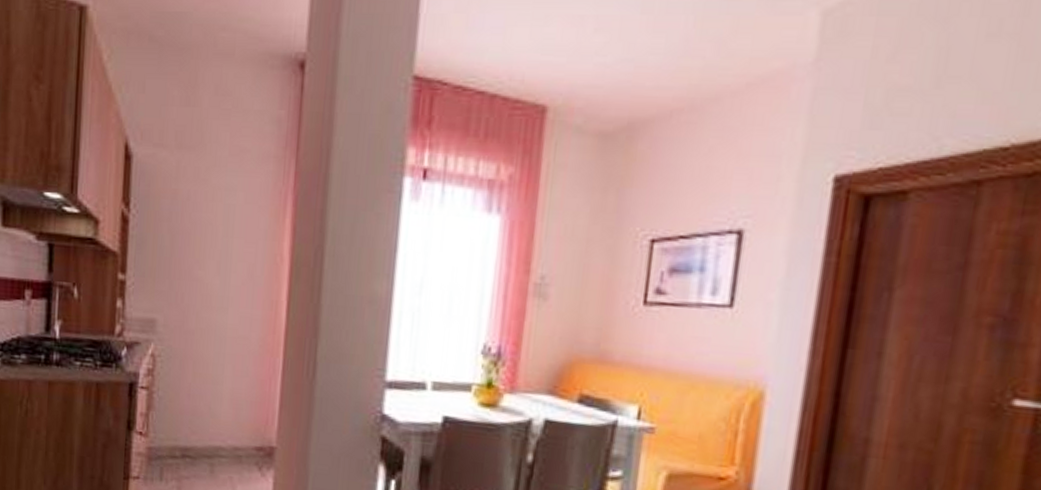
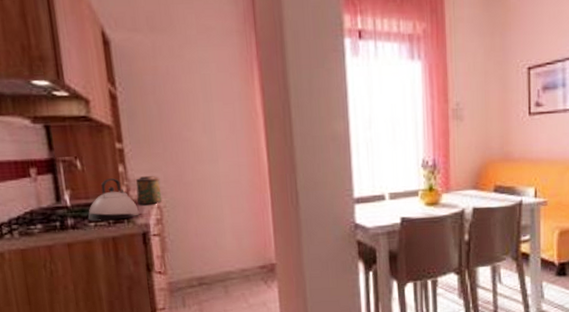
kettle: none [74,313,130,363] -> present [87,178,139,221]
canister: none [130,315,159,352] -> present [135,175,163,206]

